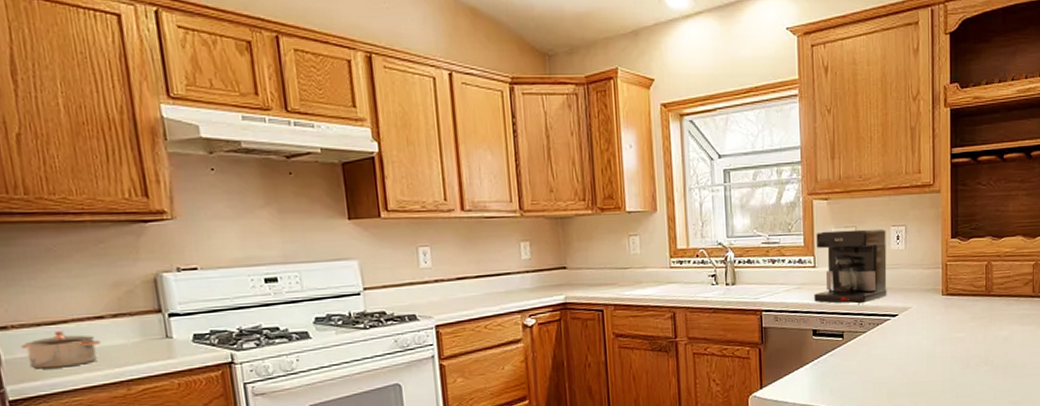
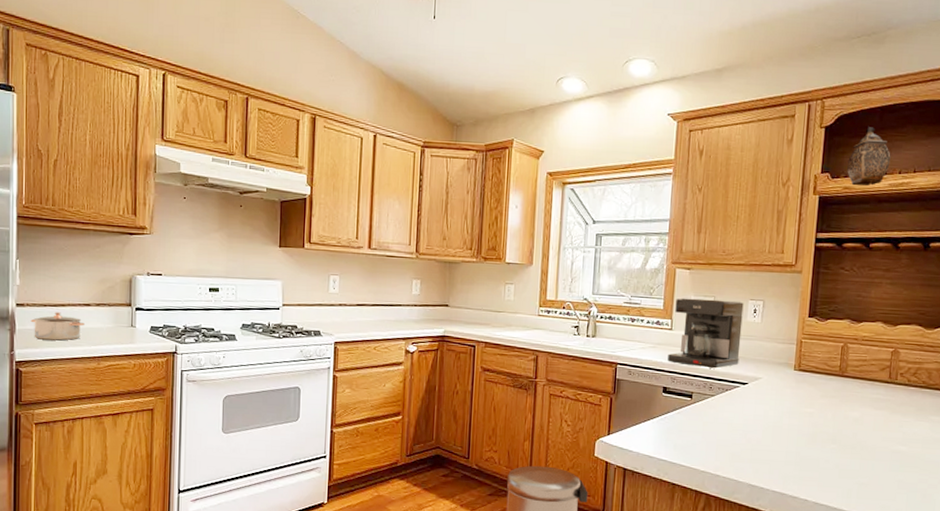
decorative jar: none [975,30,1016,95] -> present [847,127,891,187]

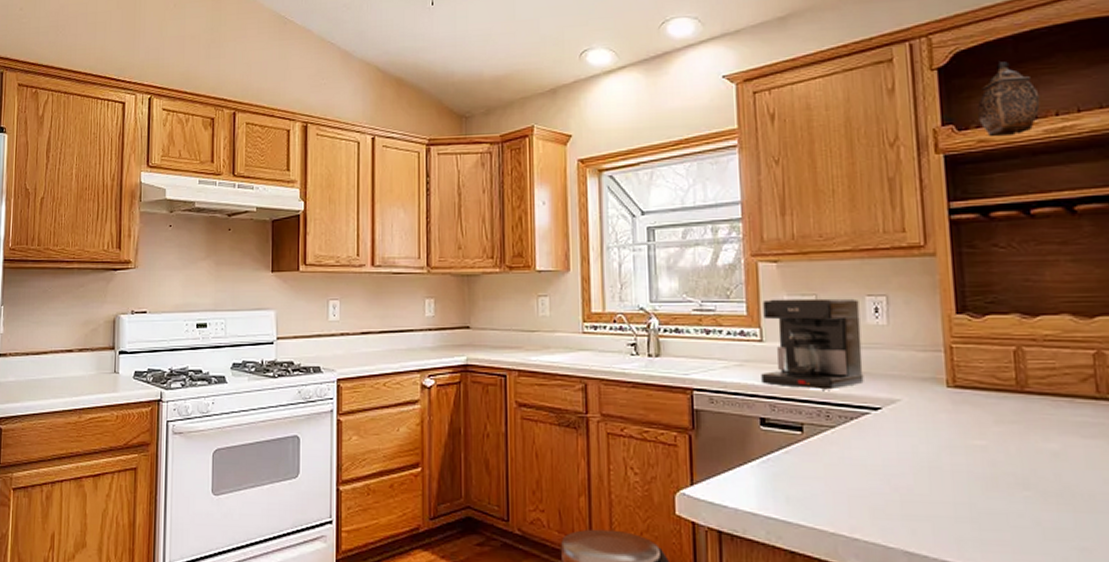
cooking pot: present [30,312,86,341] -> none [12,361,68,393]

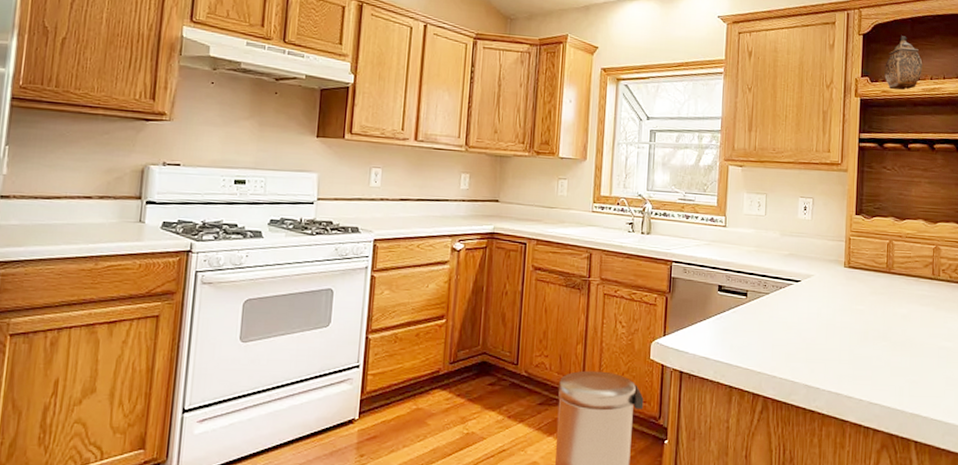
coffee maker: present [761,298,864,390] -> none [722,195,794,266]

